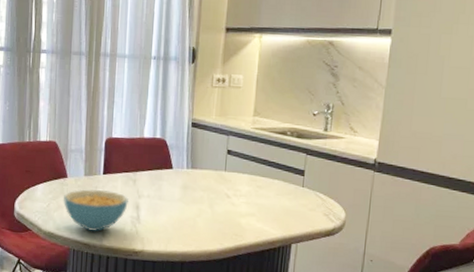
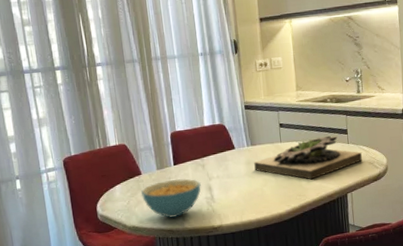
succulent planter: none [190,173,317,220] -> present [254,135,362,180]

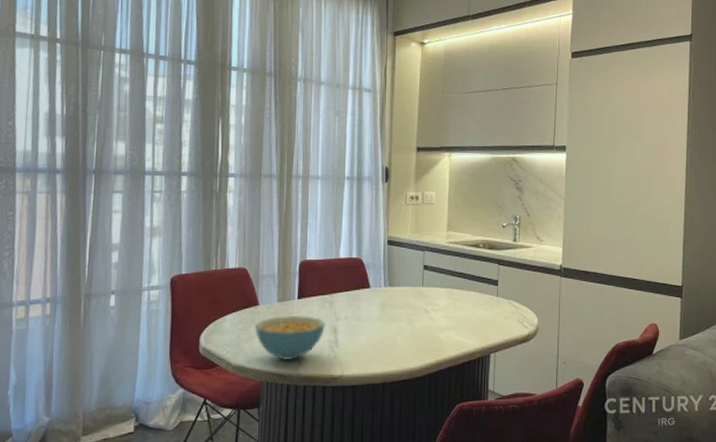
succulent planter: present [254,135,362,180] -> none [389,285,511,333]

